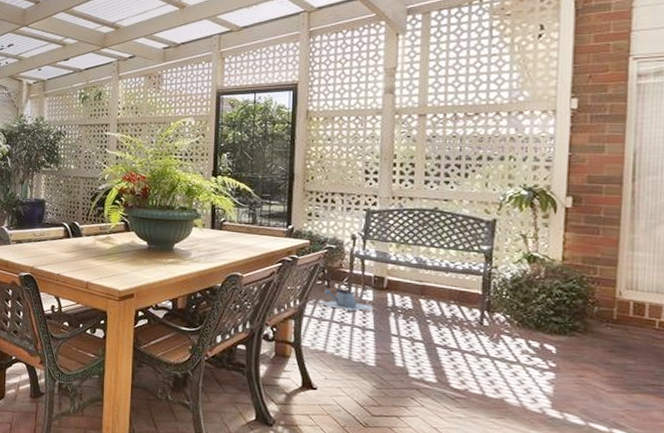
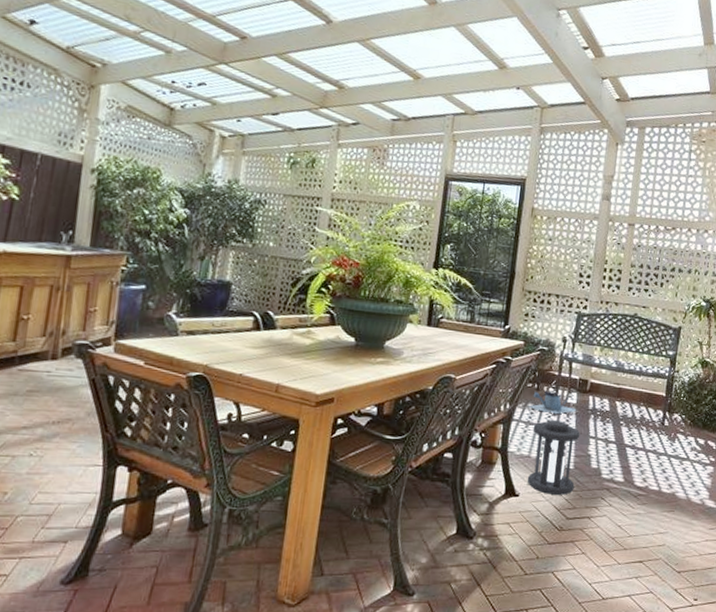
lantern: none [324,316,380,392] -> present [527,419,580,495]

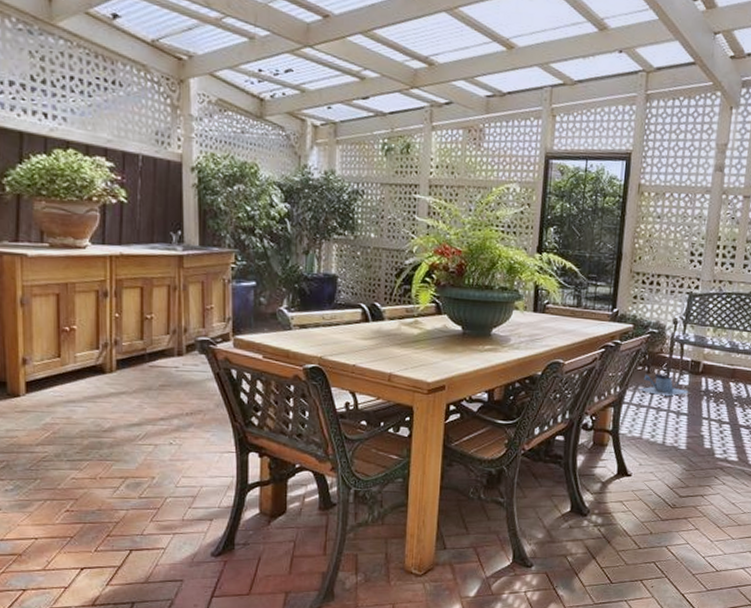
lantern: present [527,419,580,495] -> none [639,401,693,474]

